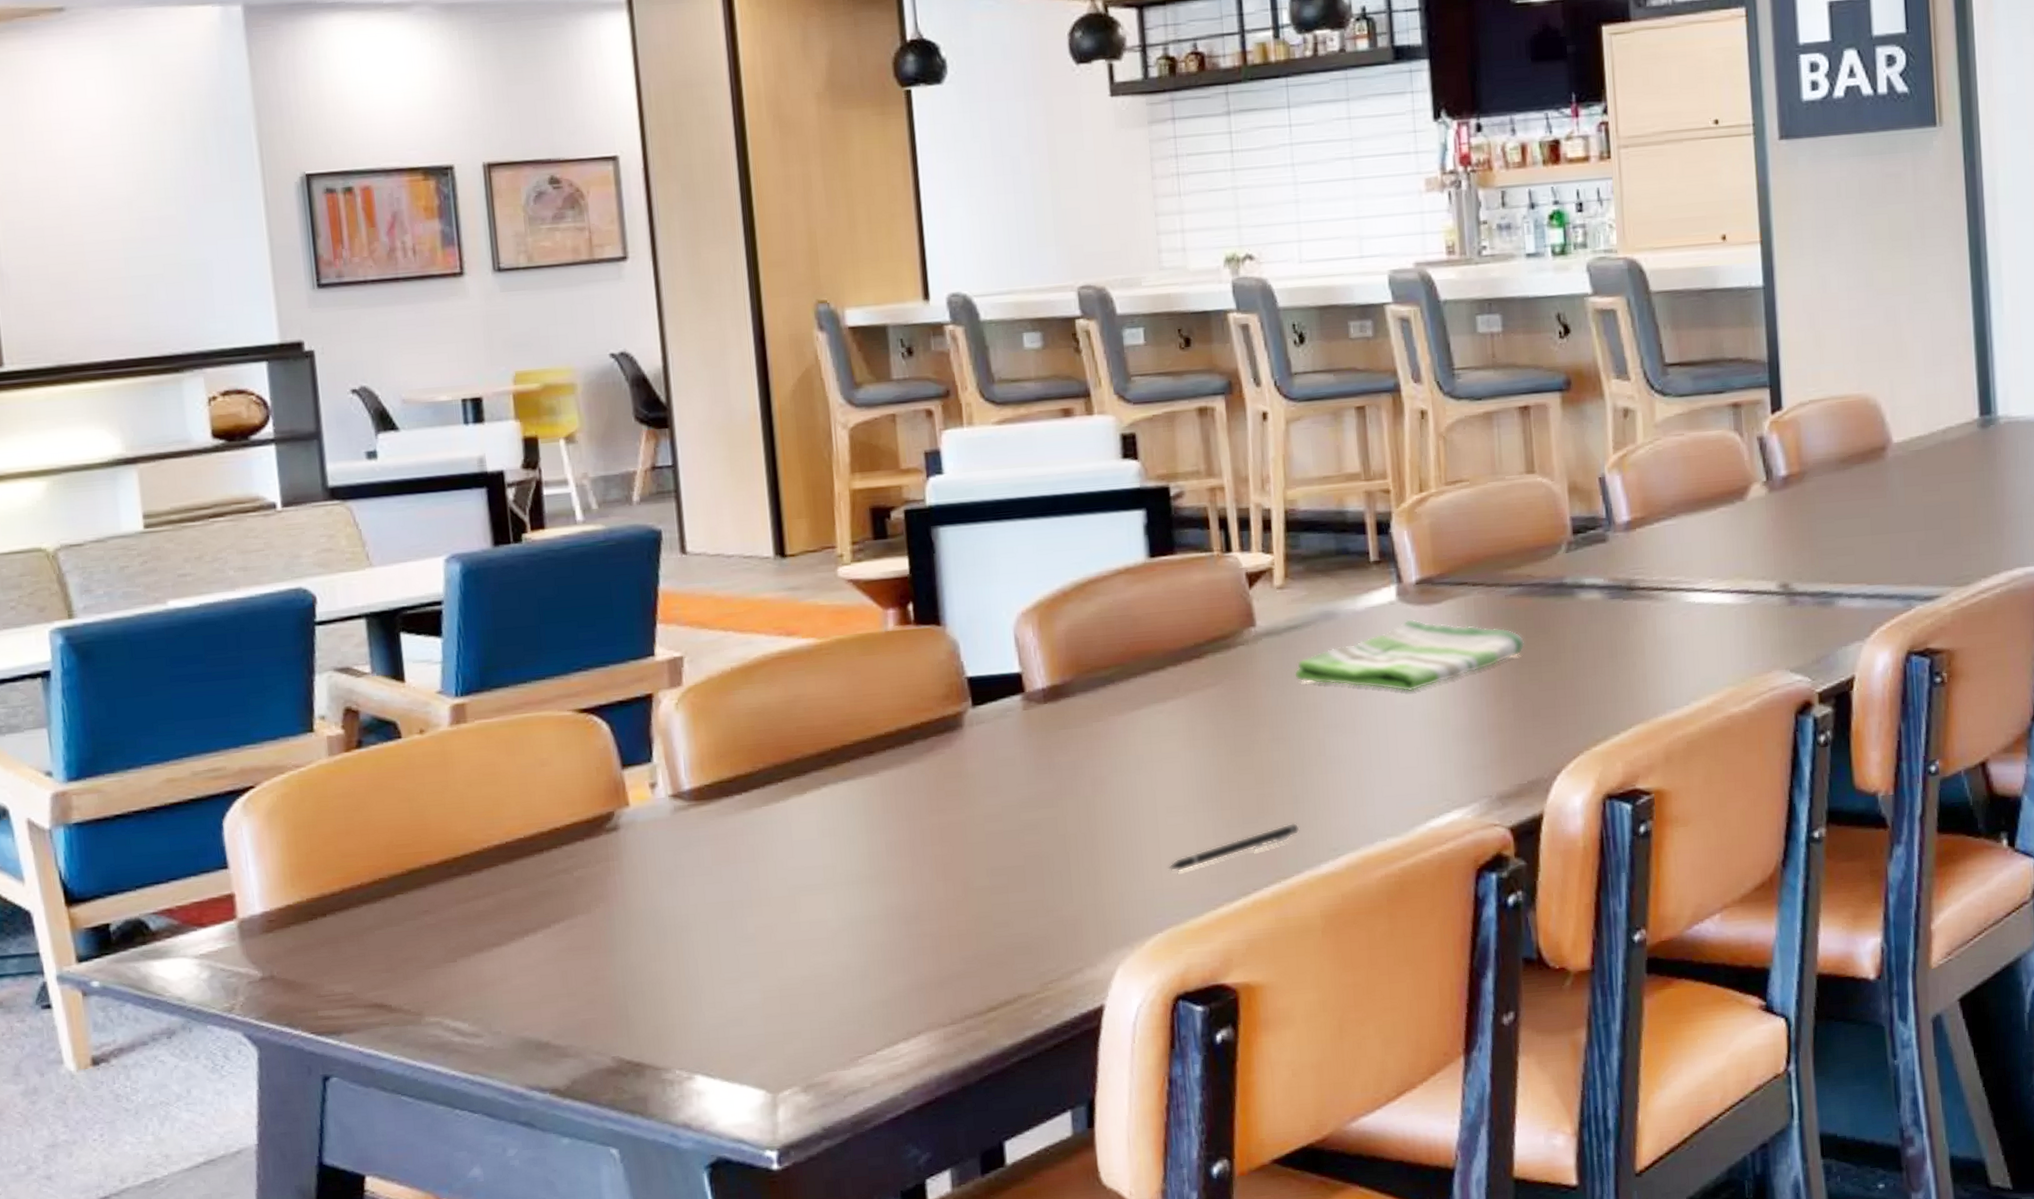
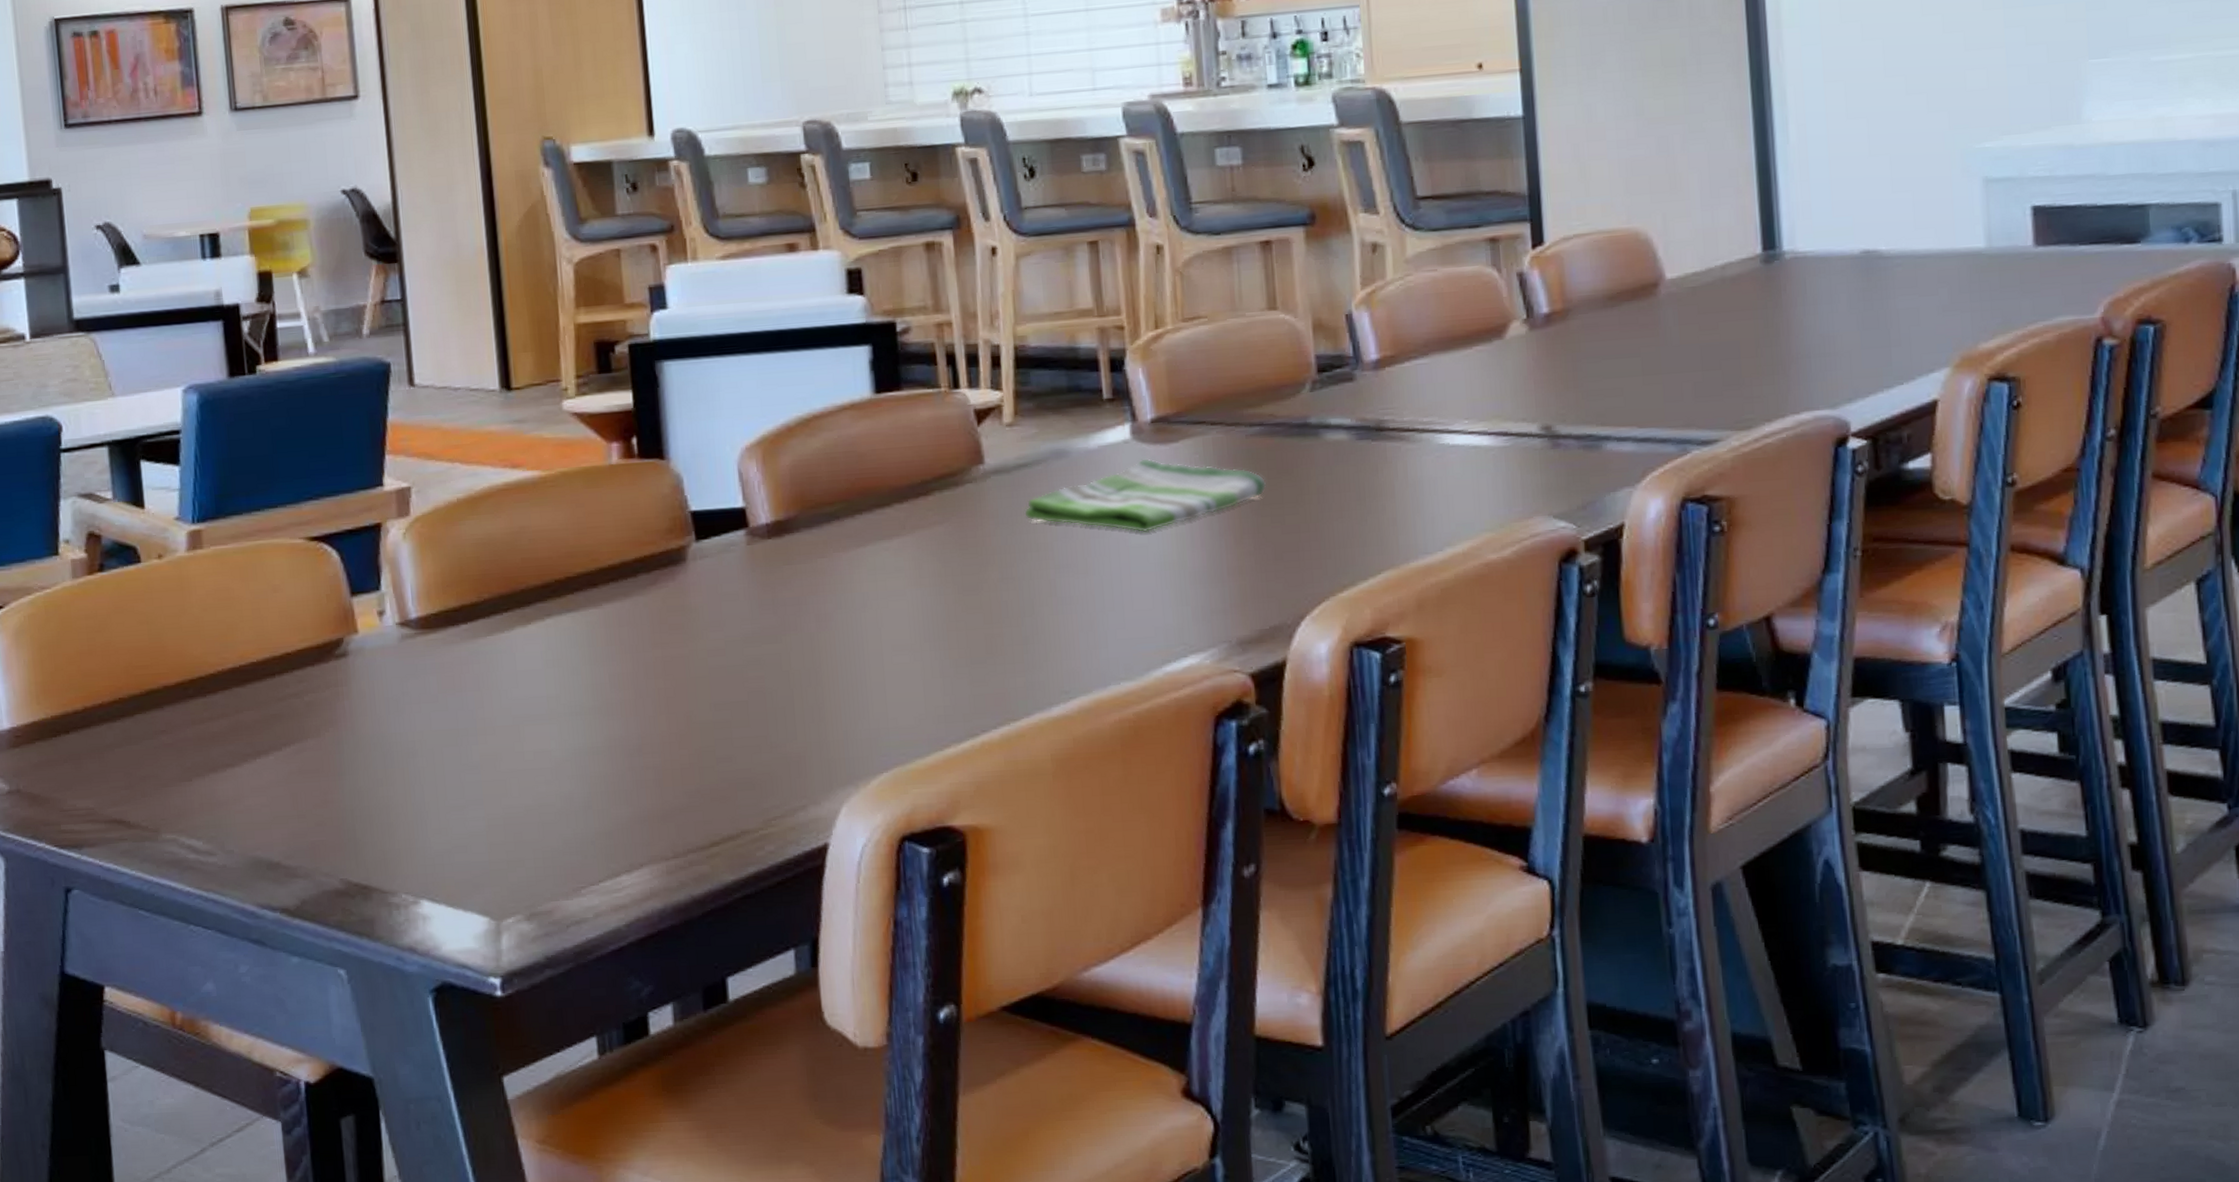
pen: present [1167,822,1300,872] -> none [893,663,1030,711]

